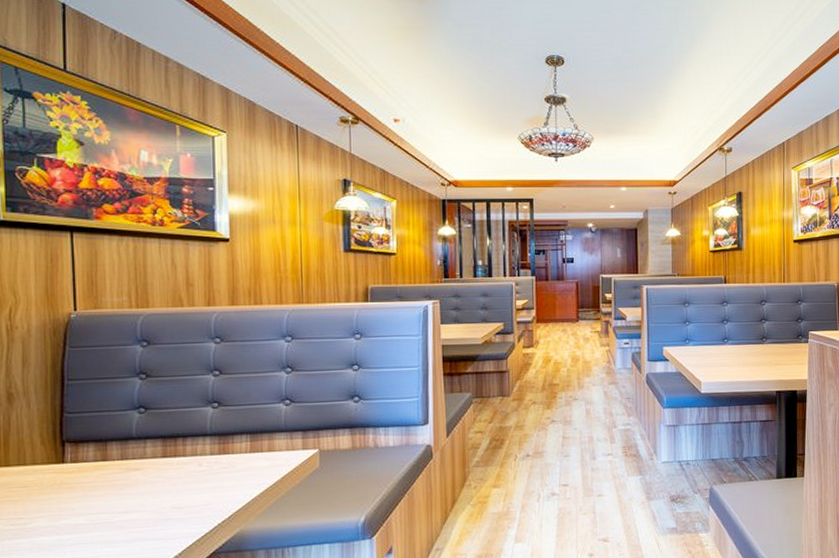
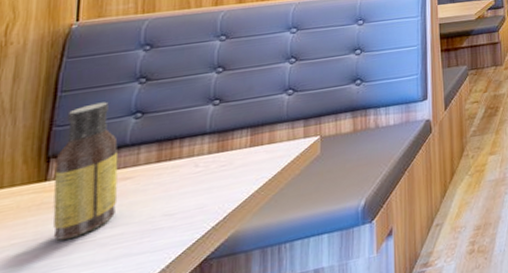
sauce bottle: none [70,394,130,519] -> present [52,101,119,241]

